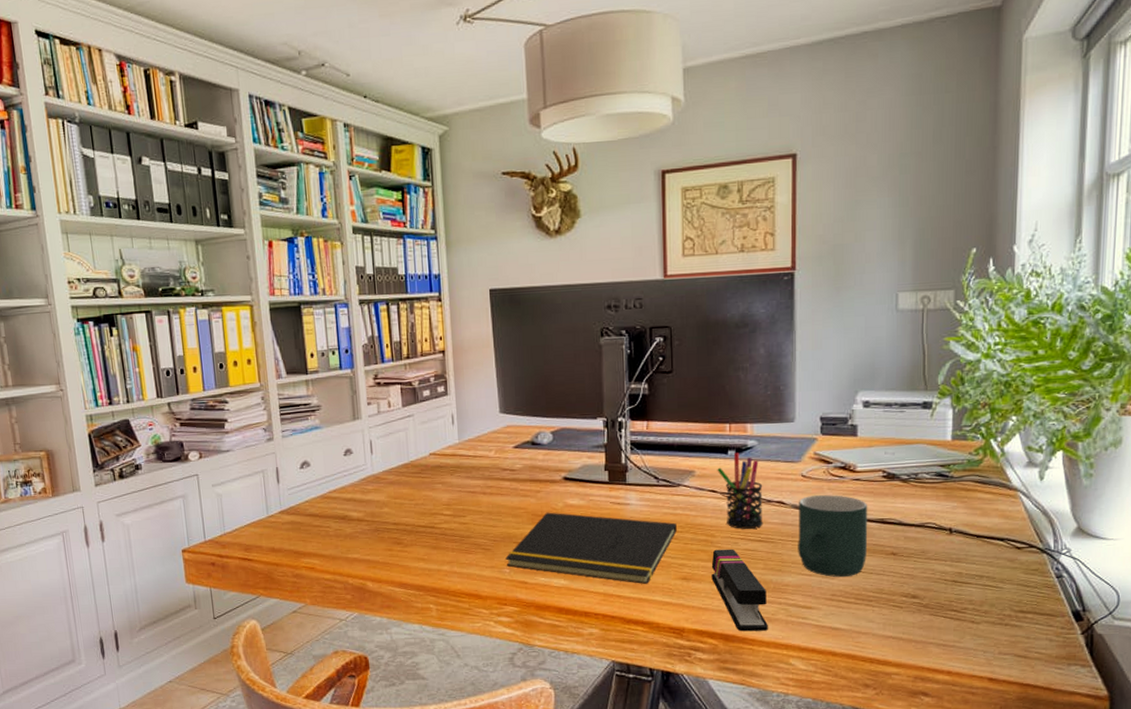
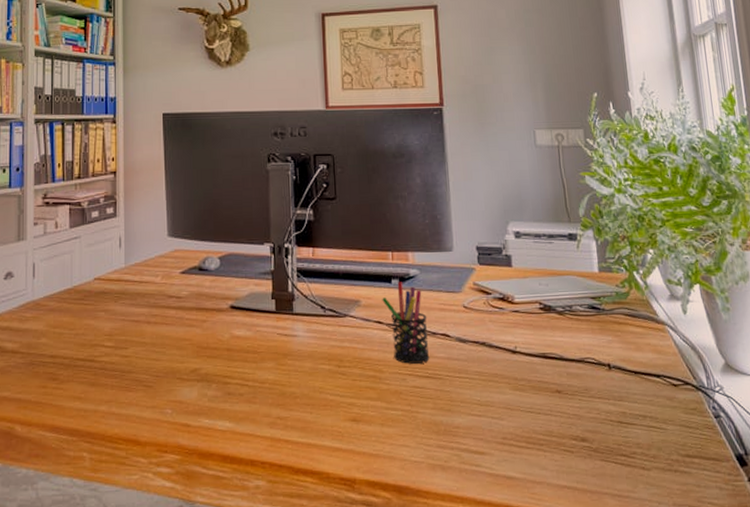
notepad: present [505,512,677,585] -> none [168,344,345,428]
stapler: present [711,549,768,632] -> none [380,386,442,482]
mug: present [798,495,868,577] -> none [463,327,533,418]

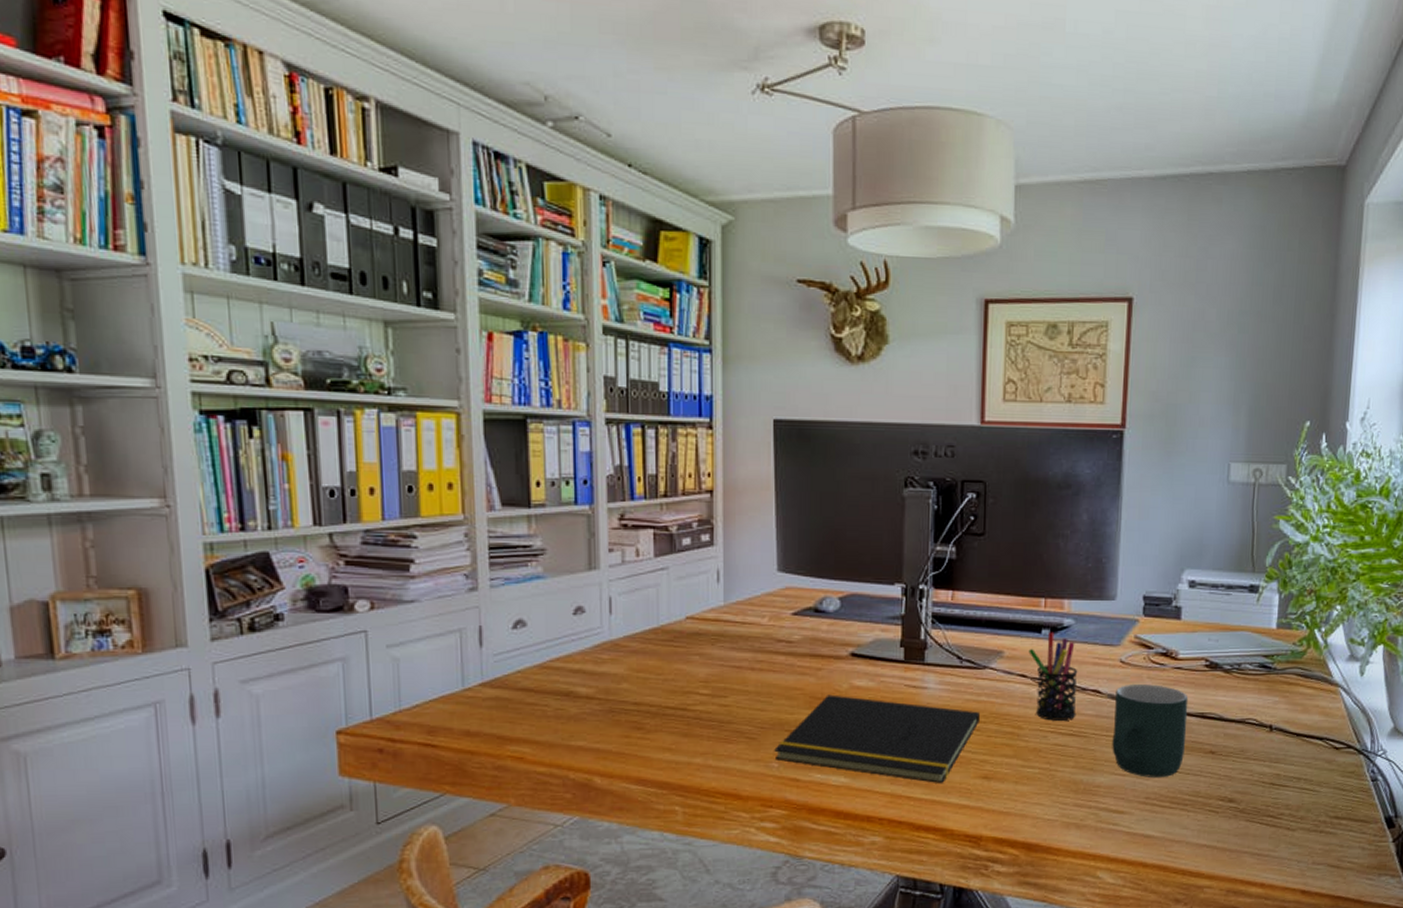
notepad: none [168,344,345,428] -> present [774,694,980,784]
mug: none [463,327,533,418] -> present [1112,684,1189,777]

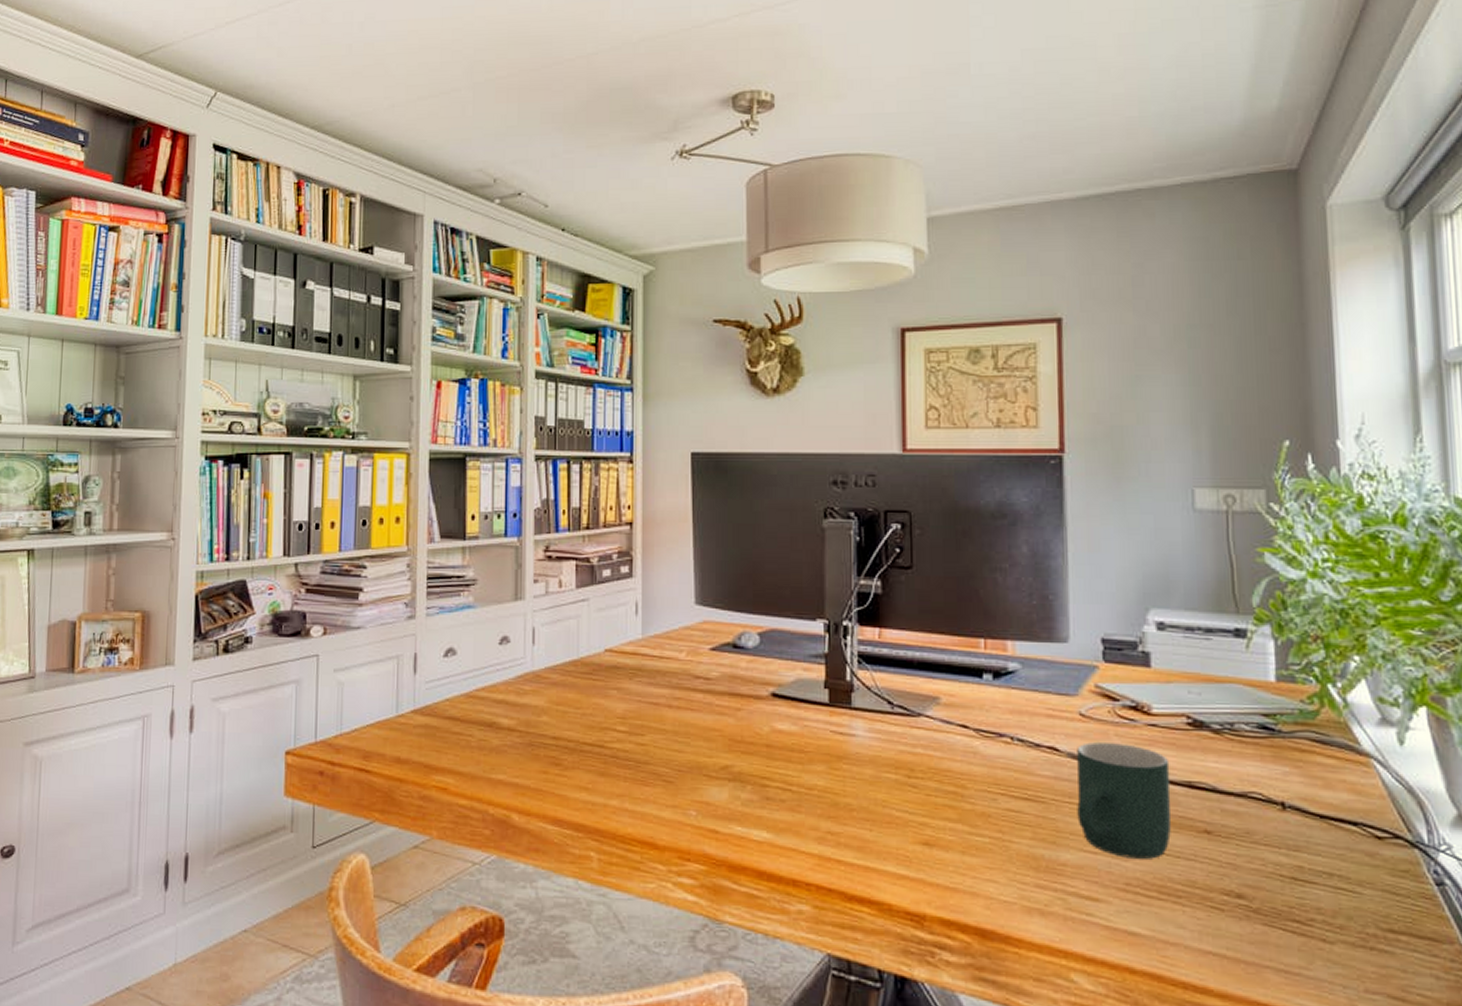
notepad: present [774,694,980,784] -> none [692,738,916,848]
pen holder: present [1028,632,1078,721] -> none [969,677,1031,782]

